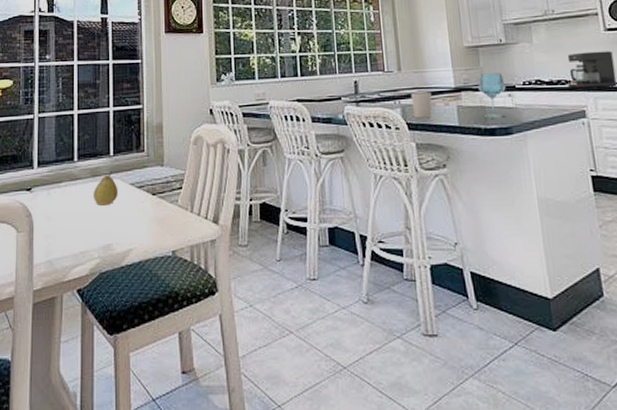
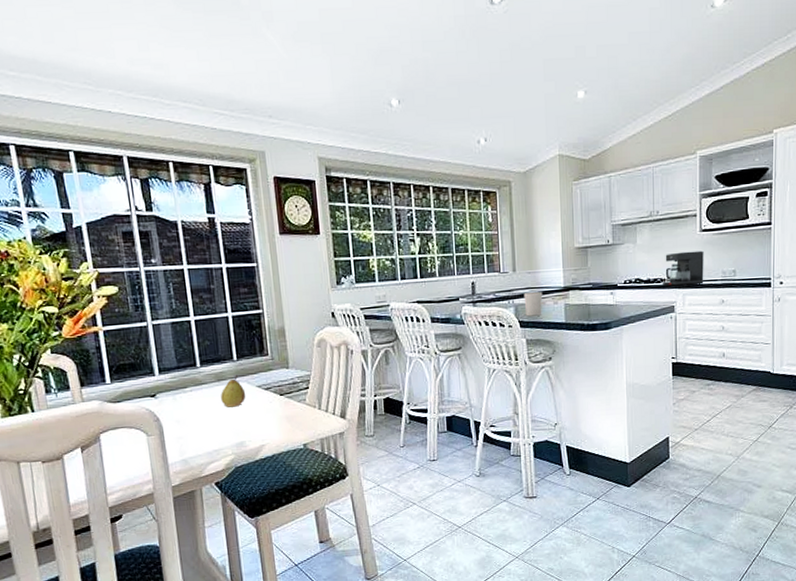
wine glass: present [478,73,506,118] -> none [585,272,609,315]

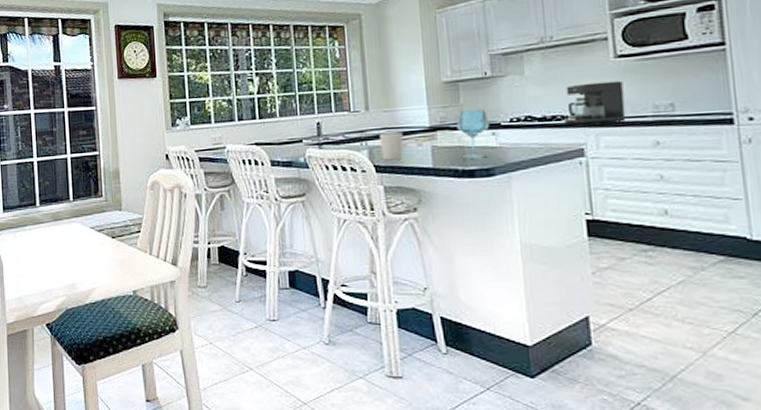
fruit: present [221,374,246,408] -> none [56,215,80,248]
wine glass: none [585,272,609,315] -> present [456,109,489,159]

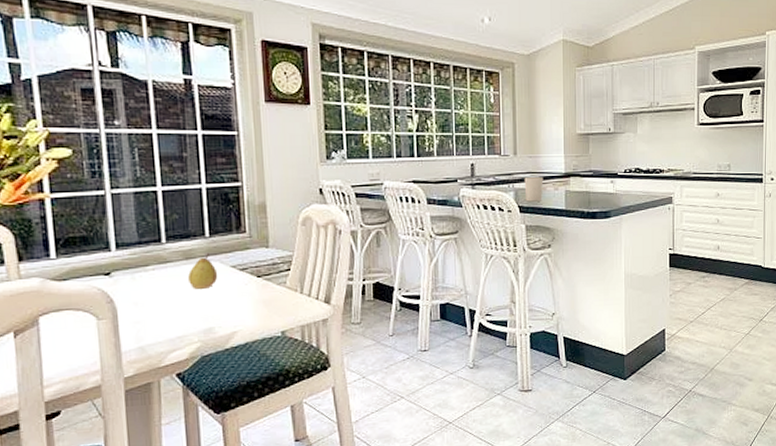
fruit: none [56,215,80,248] -> present [188,252,218,289]
wine glass: present [456,109,489,159] -> none [585,160,609,203]
coffee maker: present [565,80,626,125] -> none [662,144,701,178]

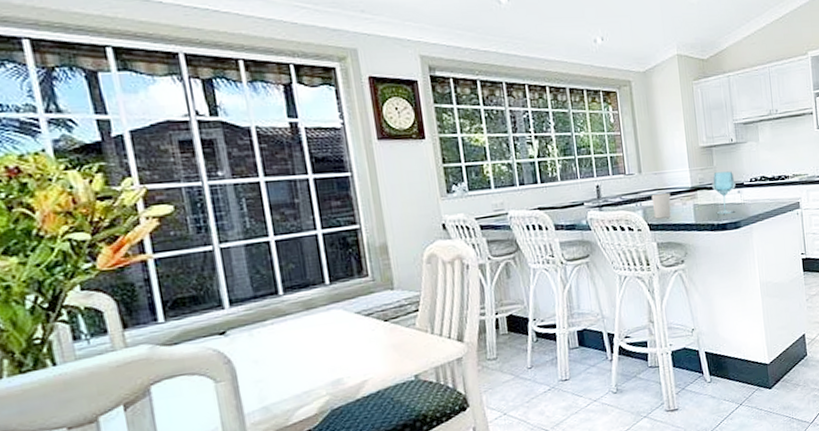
fruit: present [188,252,218,289] -> none [310,300,343,340]
wine glass: none [585,160,609,203] -> present [712,171,736,215]

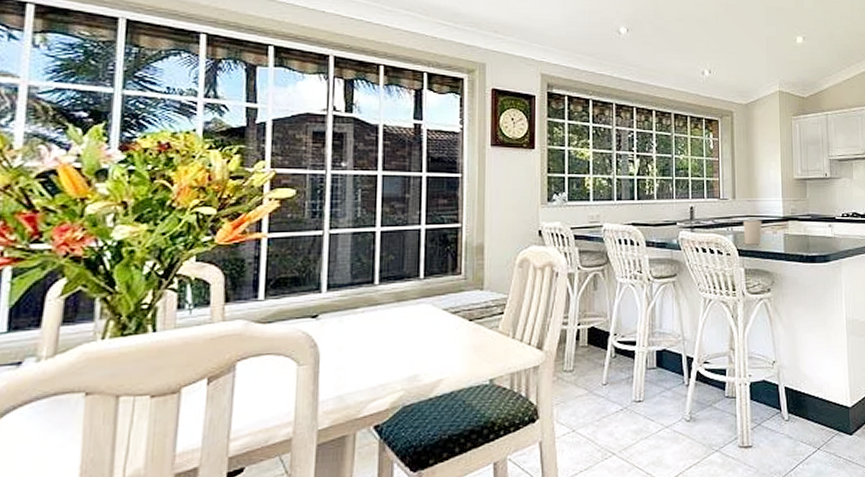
wine glass: present [712,171,736,215] -> none [804,205,827,246]

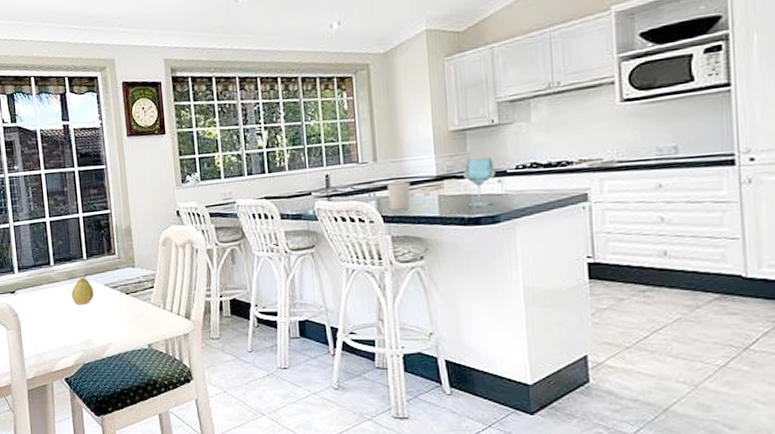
fruit: none [398,295,429,333] -> present [71,273,95,305]
wine glass: none [804,205,827,246] -> present [463,157,495,207]

